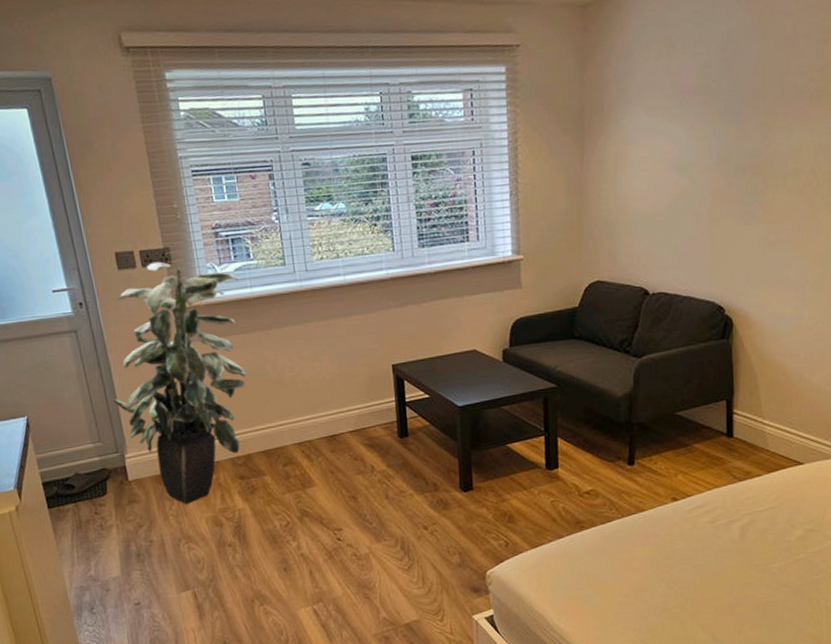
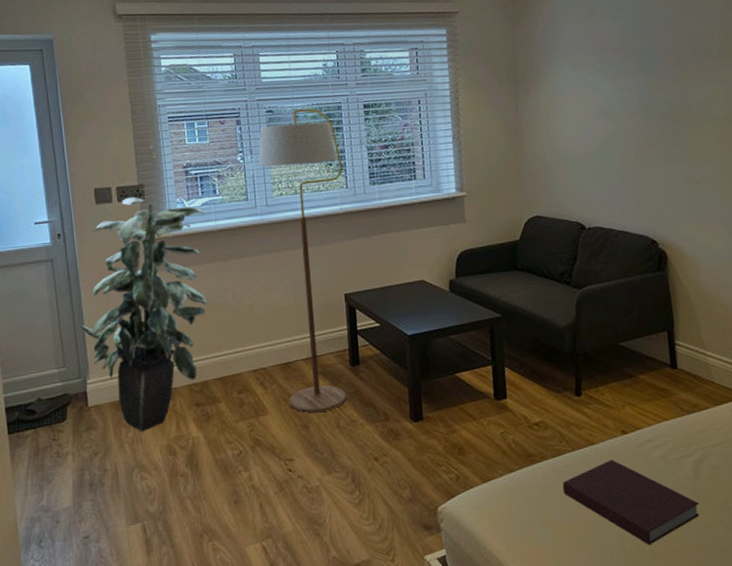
floor lamp: none [295,160,396,484] -> present [258,108,347,413]
notebook: none [610,525,743,603] -> present [562,460,700,546]

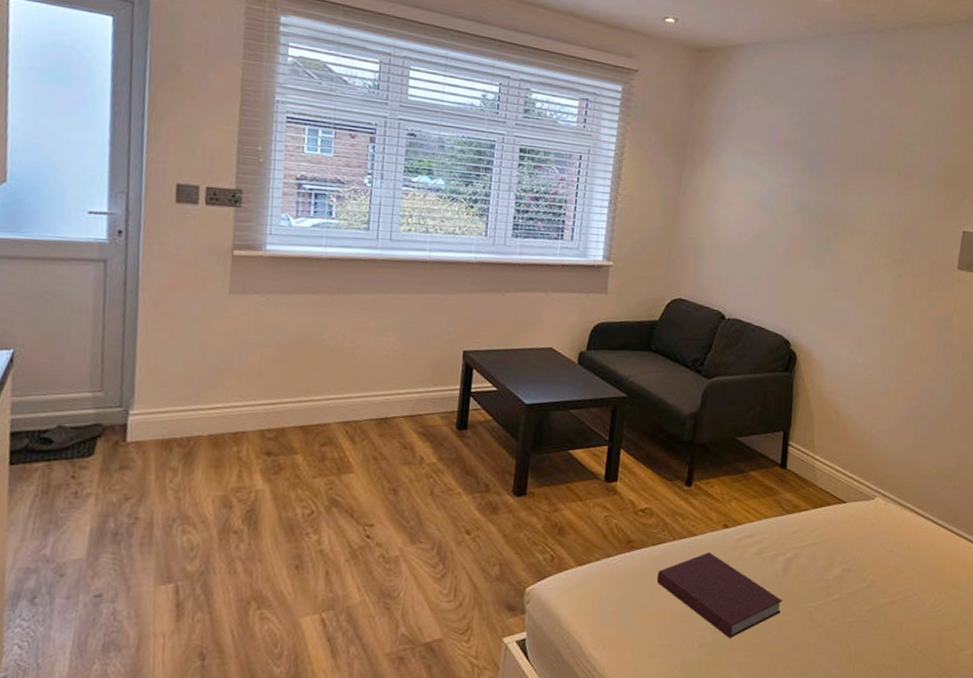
indoor plant: present [80,196,208,432] -> none [131,201,314,479]
floor lamp: present [258,108,347,413] -> none [380,139,486,476]

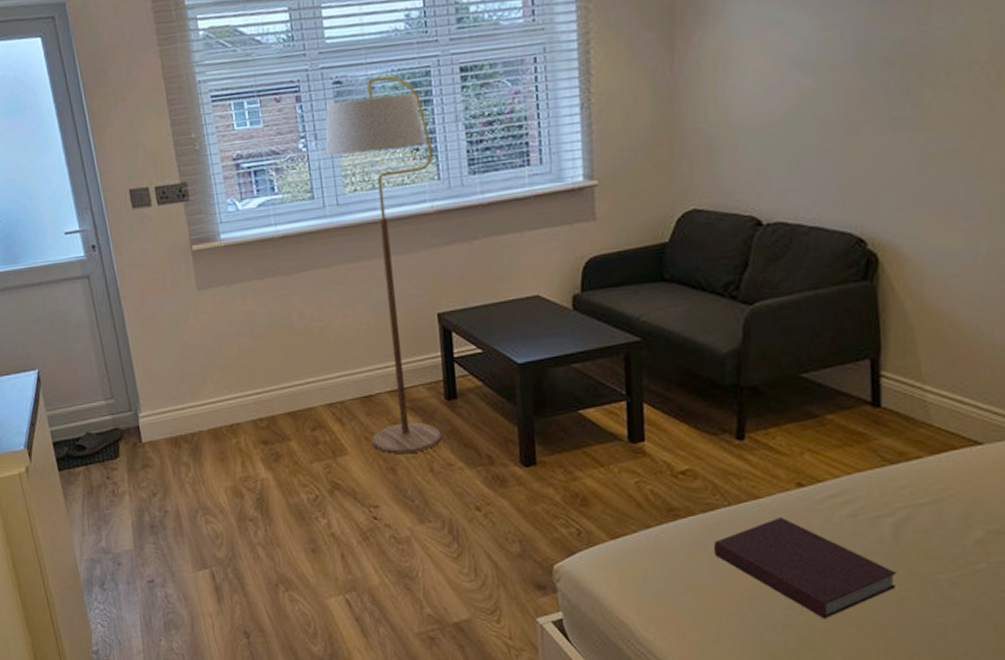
floor lamp: none [380,139,486,476] -> present [325,76,442,454]

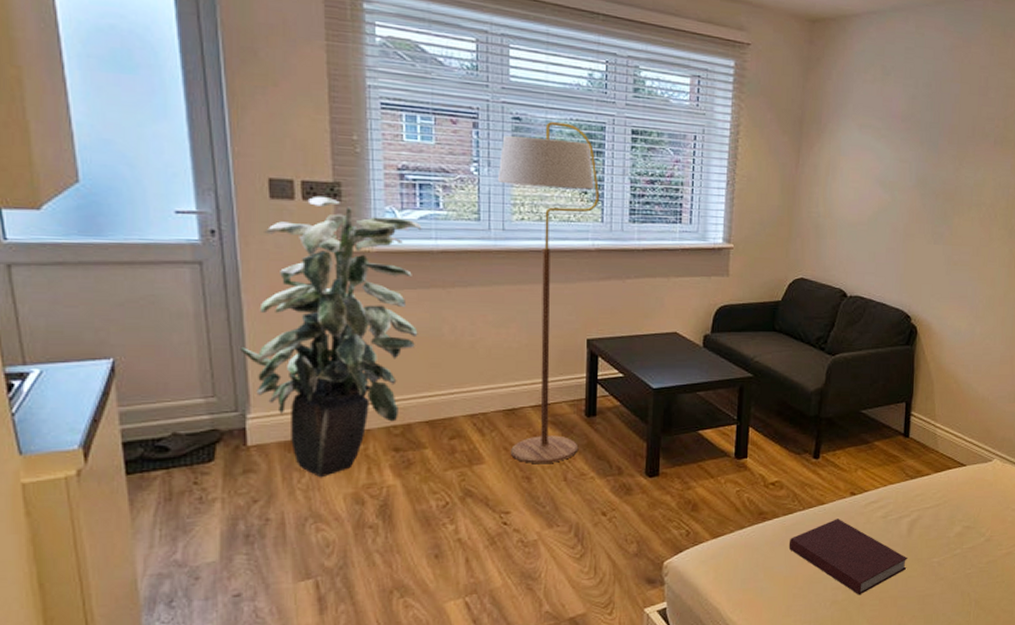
indoor plant: none [126,198,271,472] -> present [240,195,422,478]

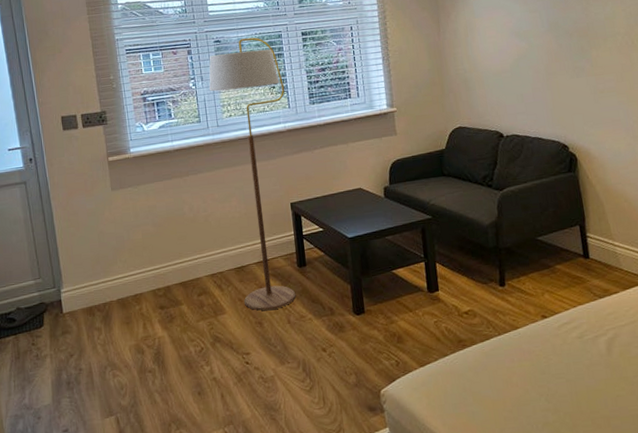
indoor plant: present [240,195,422,478] -> none [53,122,167,334]
notebook: present [788,519,907,596] -> none [491,341,614,417]

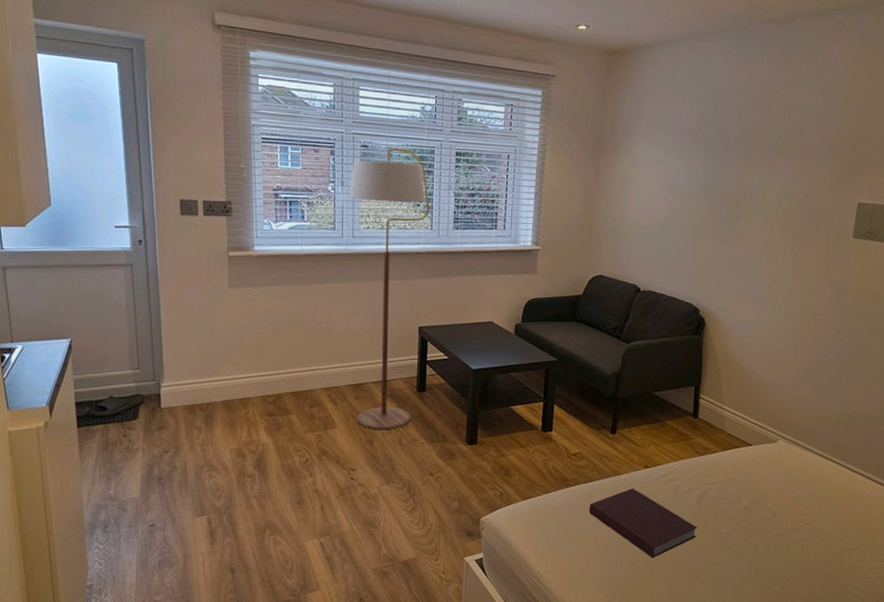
notebook: none [491,341,614,417] -> present [589,488,697,558]

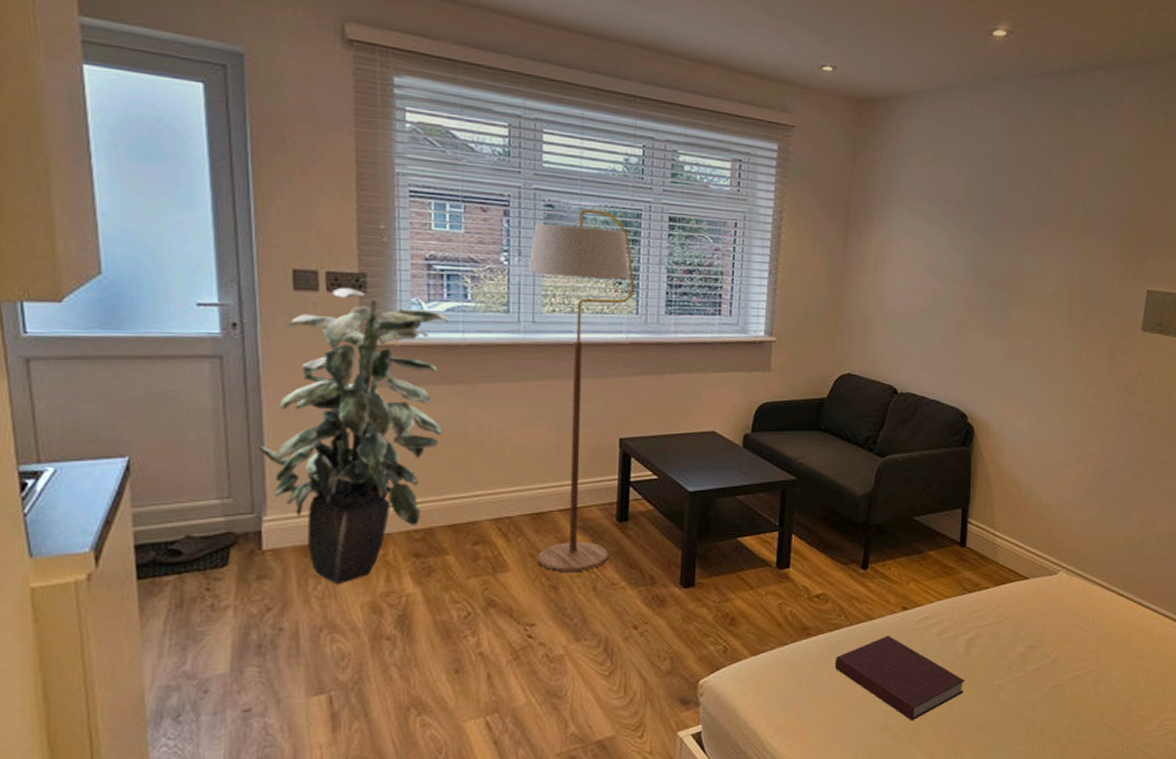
indoor plant: none [158,212,291,435] -> present [258,287,449,585]

